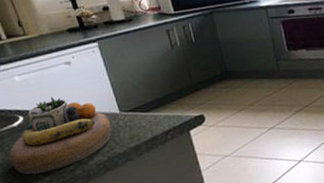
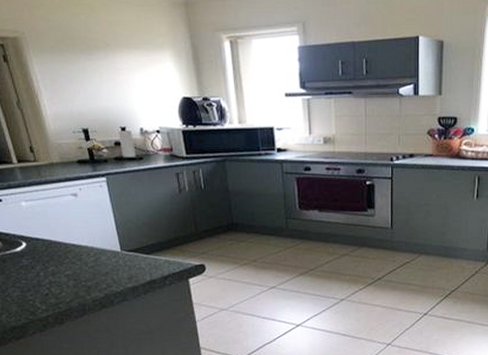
decorative bowl: present [9,96,112,175] -> none [10,226,111,301]

